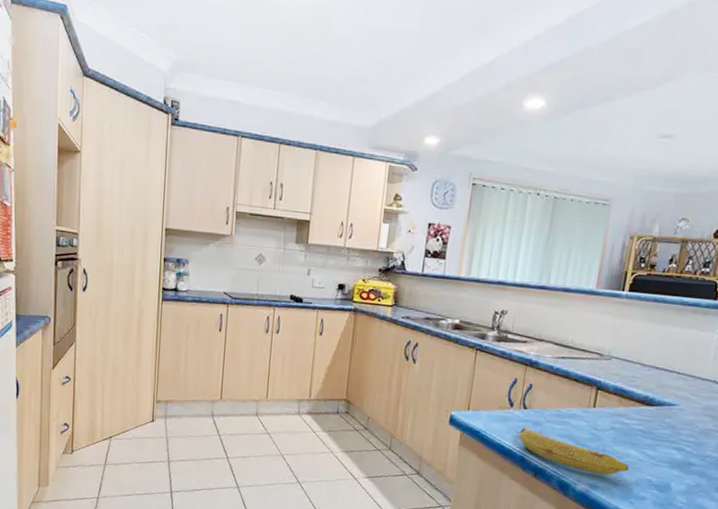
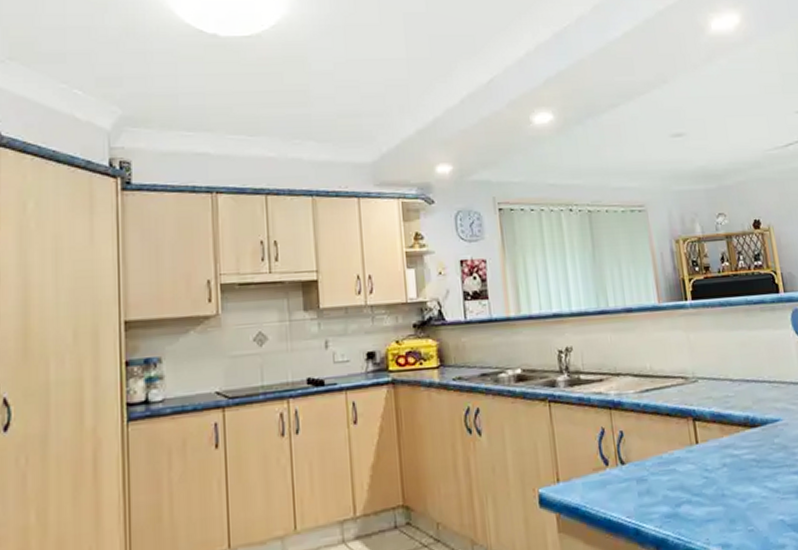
fruit: present [515,428,630,476] -> none [618,489,757,529]

